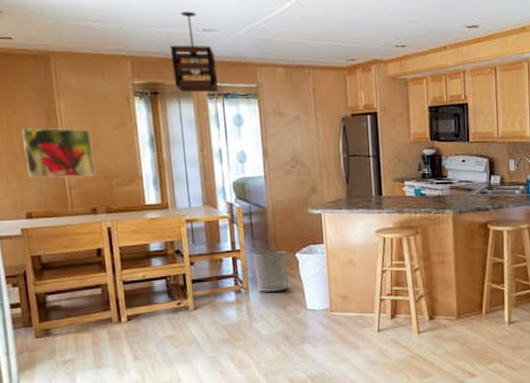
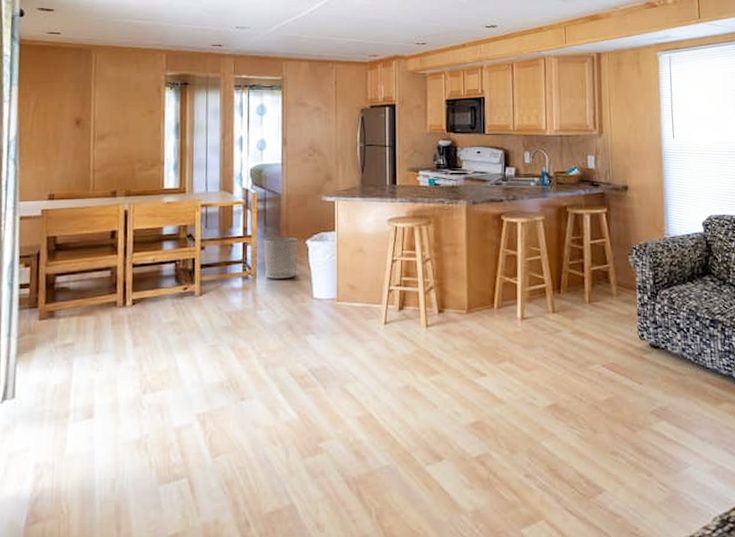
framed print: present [22,128,96,178] -> none [56,114,121,162]
pendant light: present [170,11,219,93] -> none [204,11,246,84]

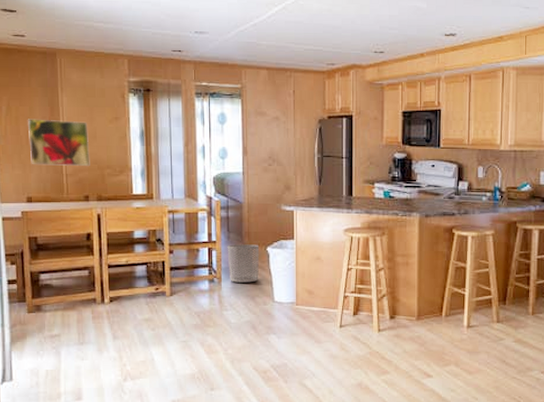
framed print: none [56,114,121,162] -> present [28,119,90,167]

